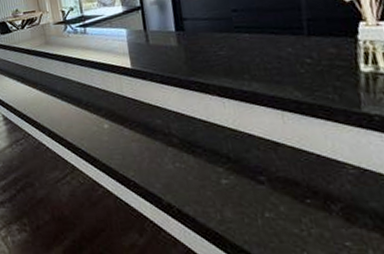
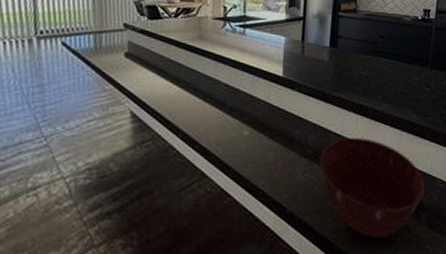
mixing bowl: none [188,122,331,232] -> present [319,138,425,238]

